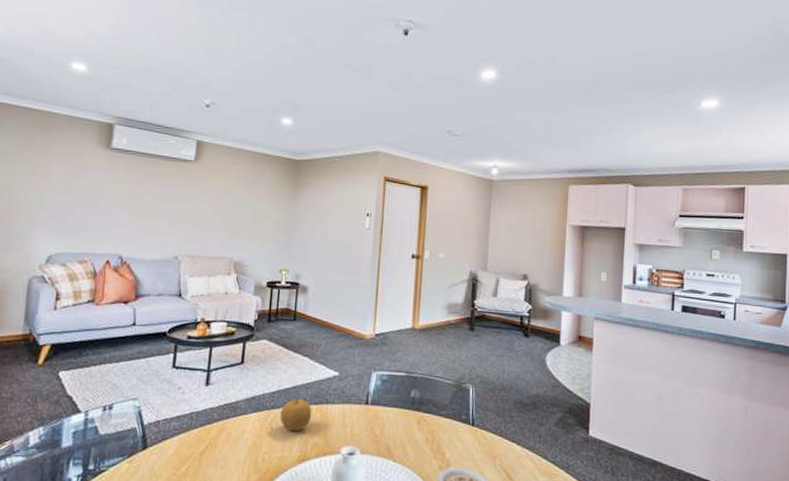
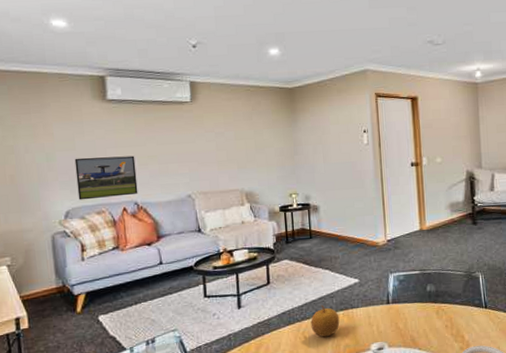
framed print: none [63,202,128,248] -> present [74,155,138,200]

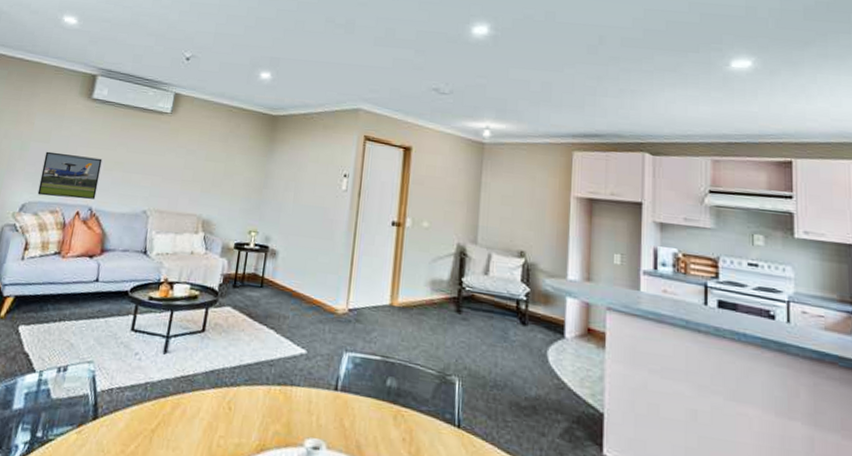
fruit: present [310,304,340,337] -> none [239,371,275,415]

